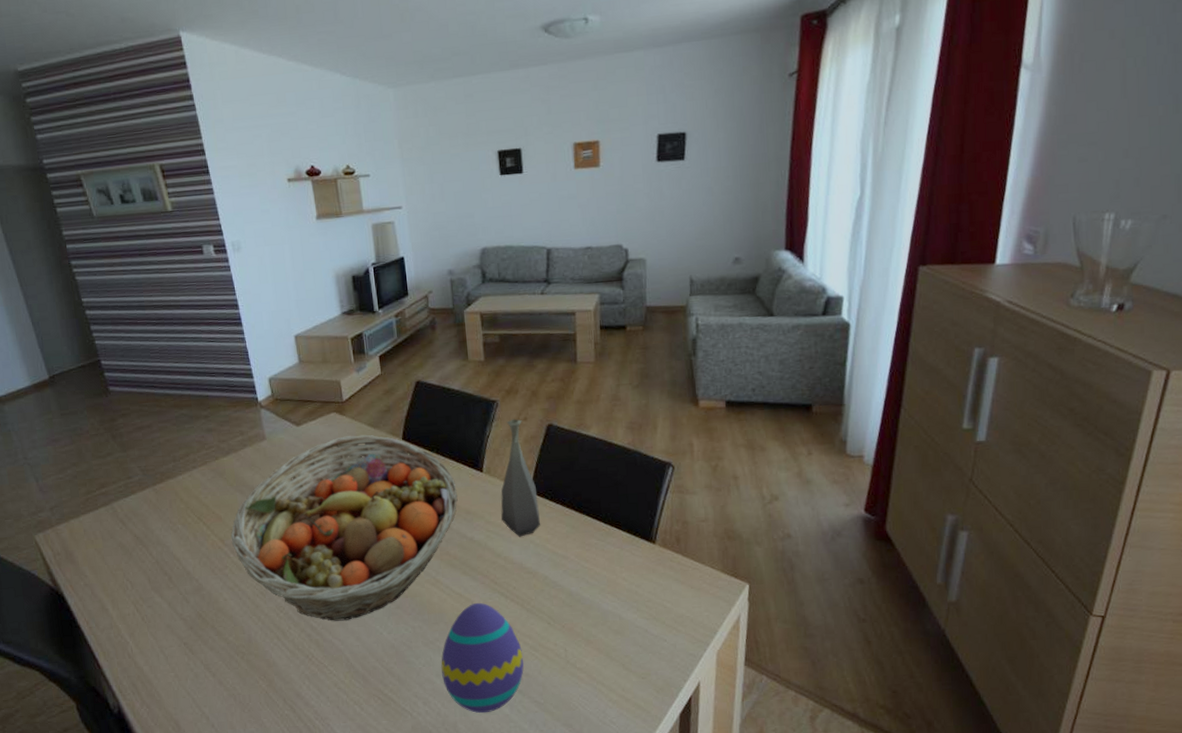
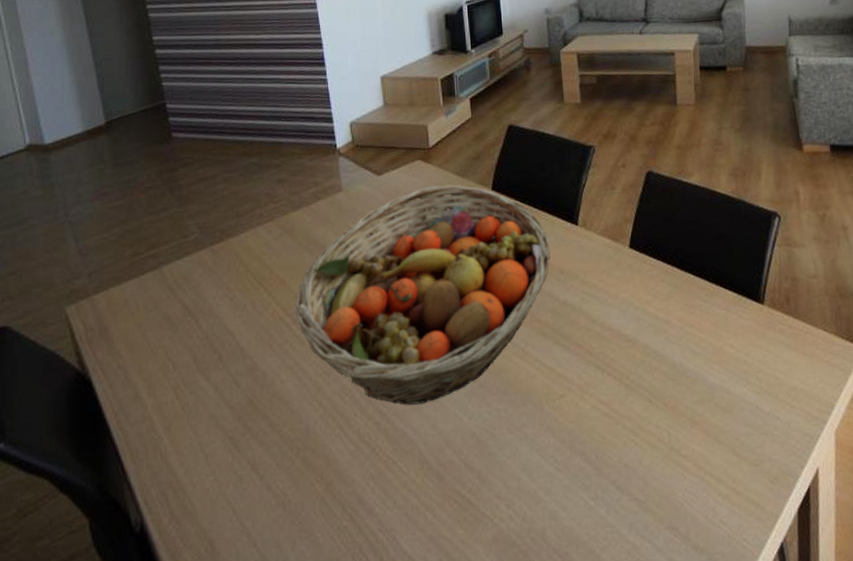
decorative egg: present [441,602,524,713] -> none [528,378,623,517]
bottle: present [501,419,541,537] -> none [597,165,641,299]

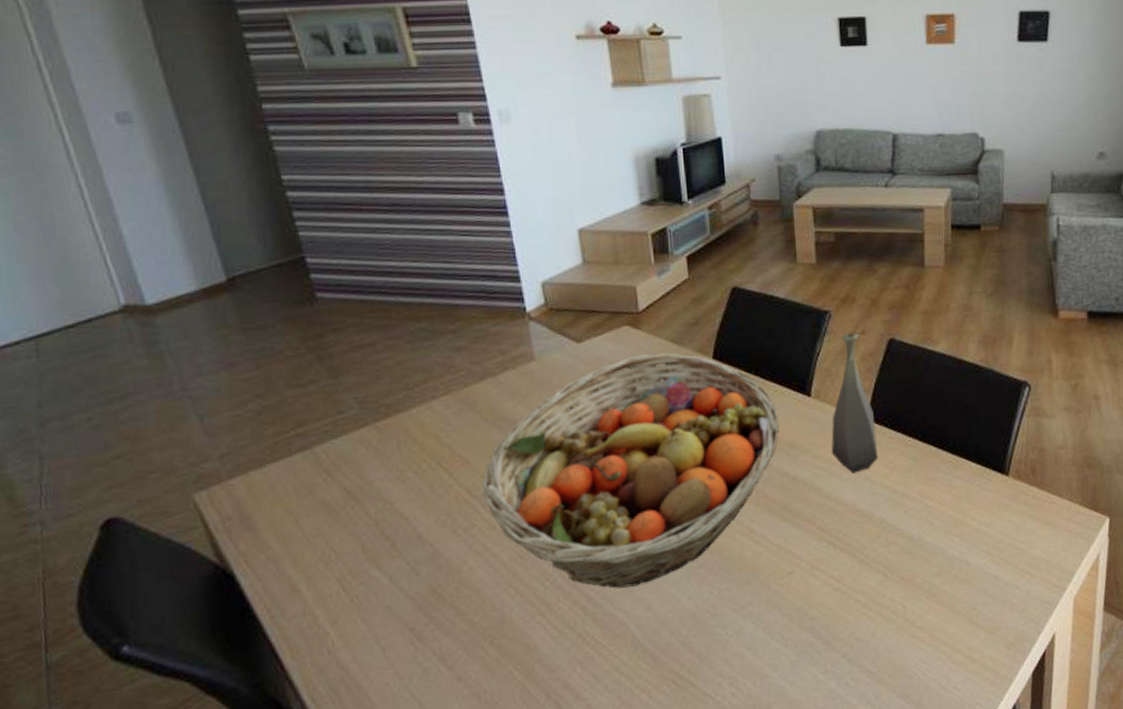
bottle: none [597,165,641,299] -> present [831,332,879,474]

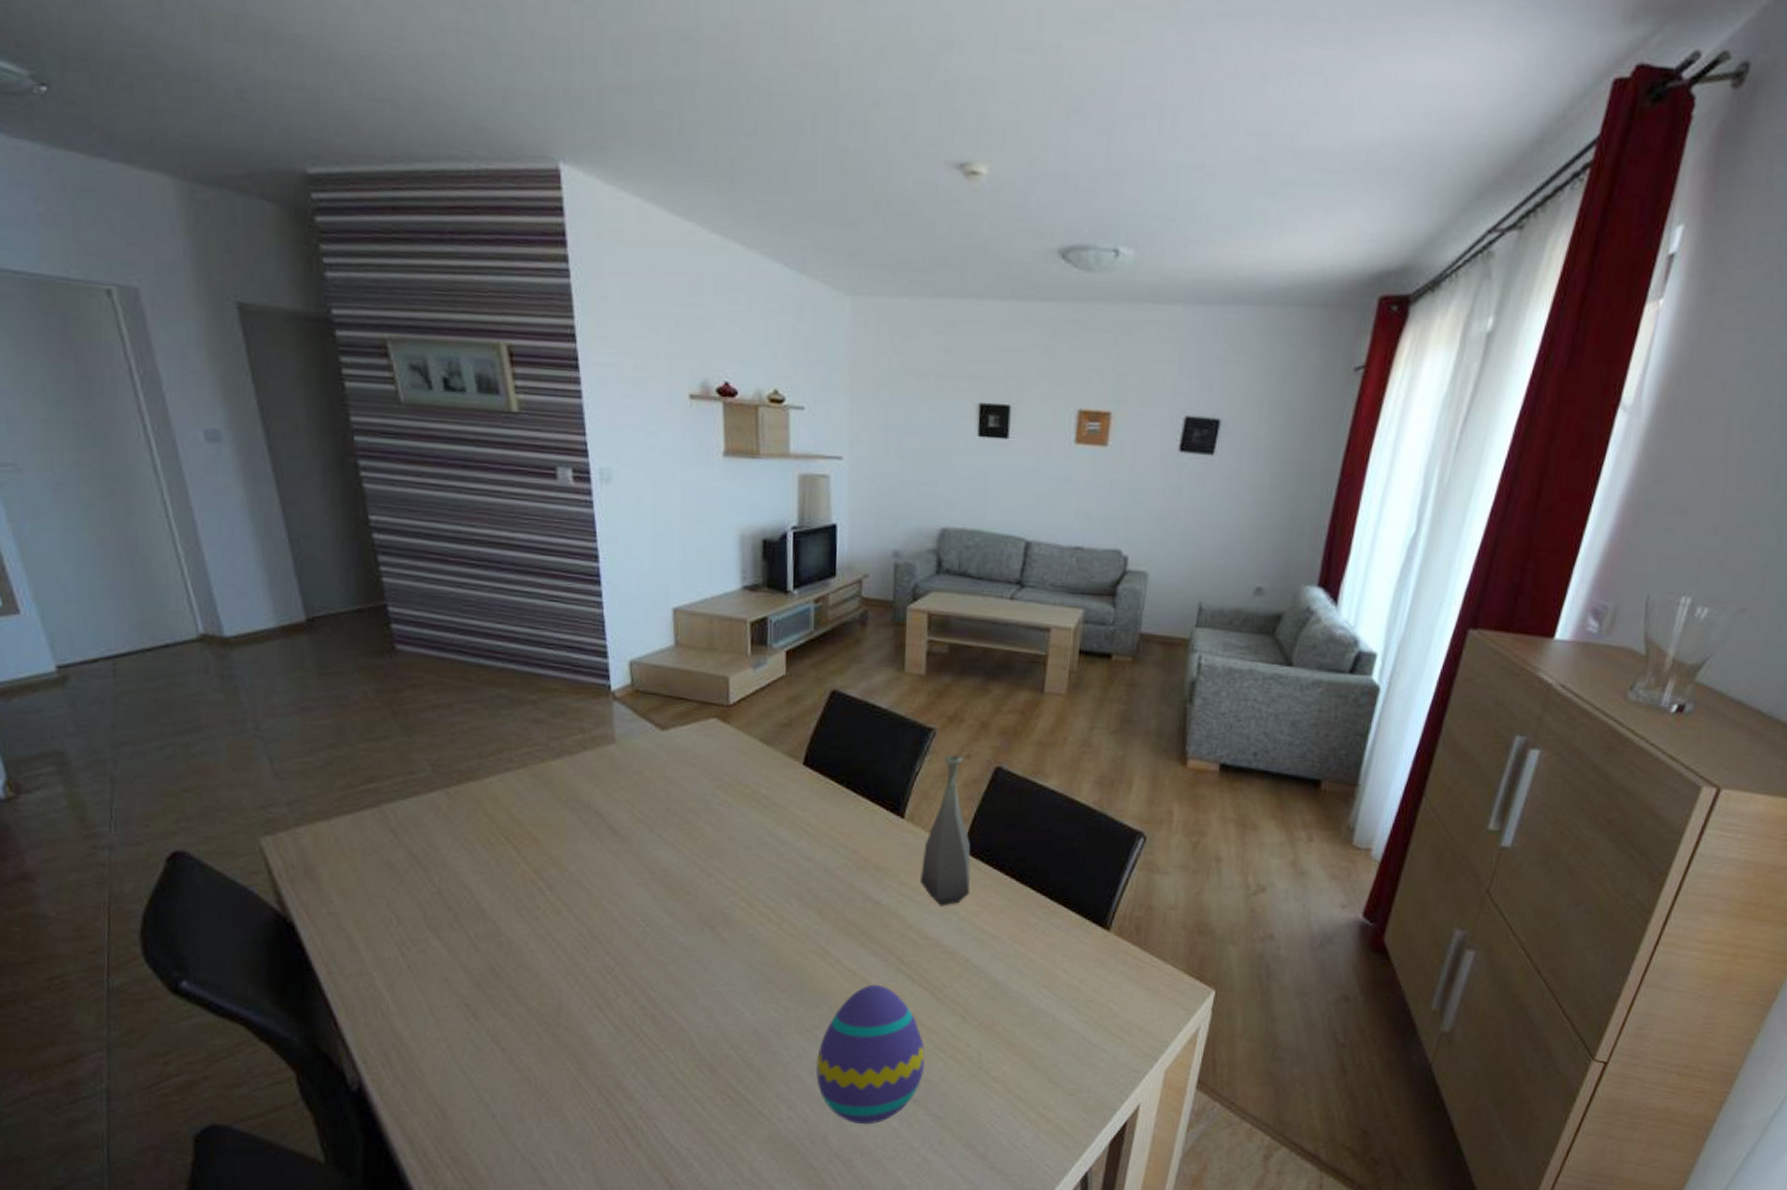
fruit basket: present [481,353,780,588] -> none [549,751,867,993]
decorative egg: none [753,554,855,691] -> present [816,984,926,1125]

